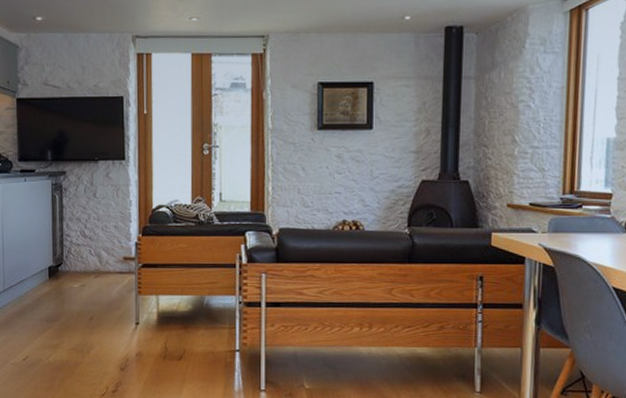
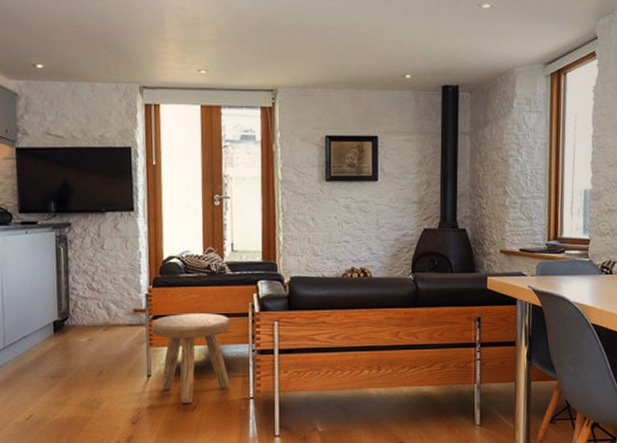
stool: none [140,263,217,353] -> present [151,313,230,404]

